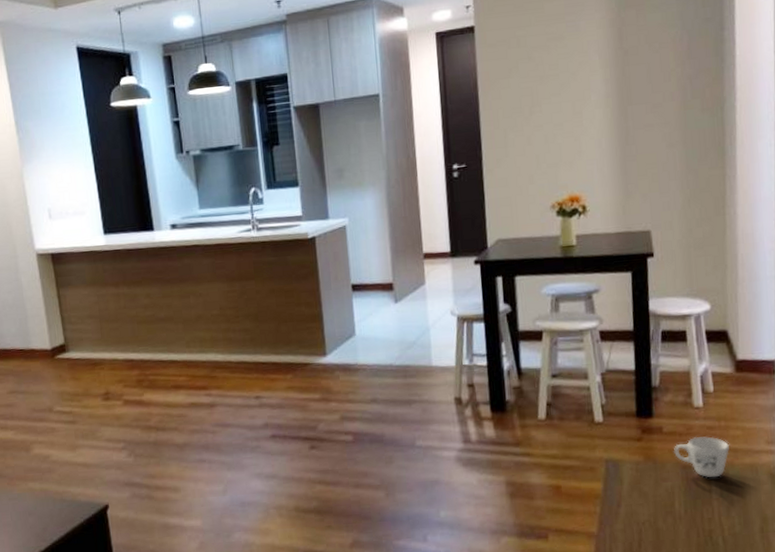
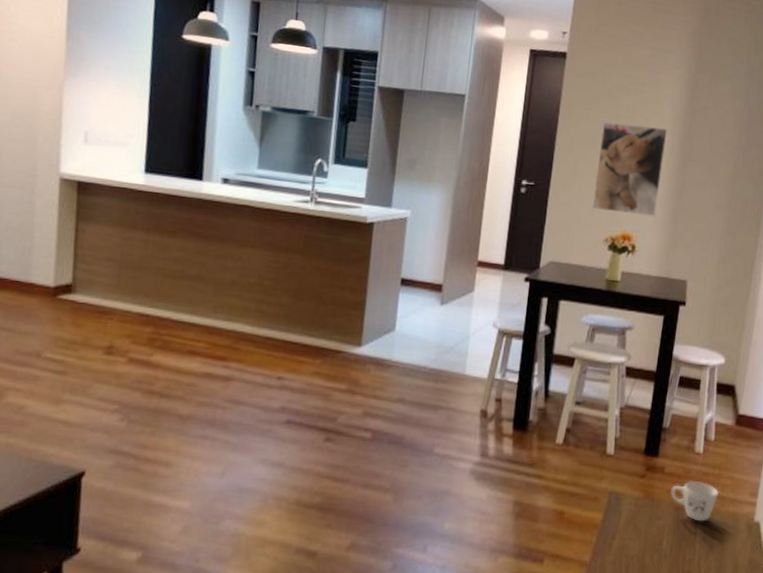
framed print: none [526,77,602,178] -> present [592,121,668,217]

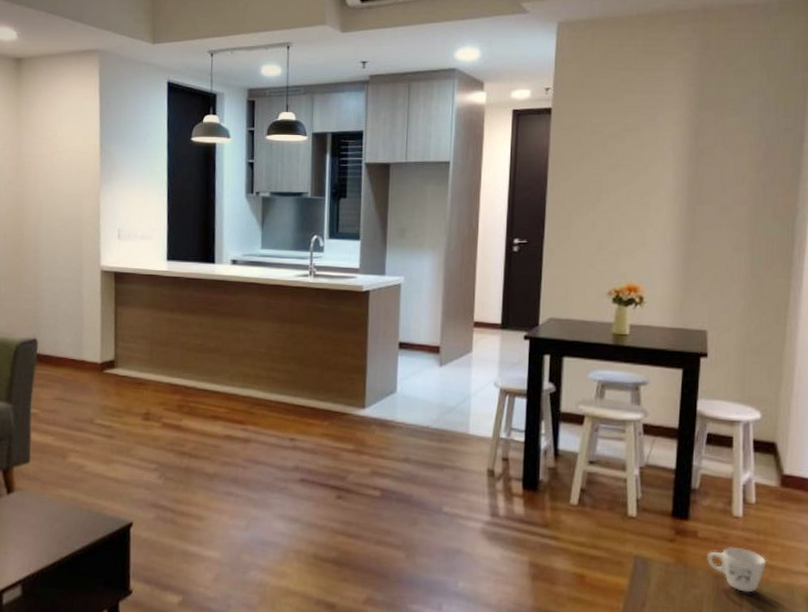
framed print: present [592,121,668,217] -> none [591,172,670,266]

